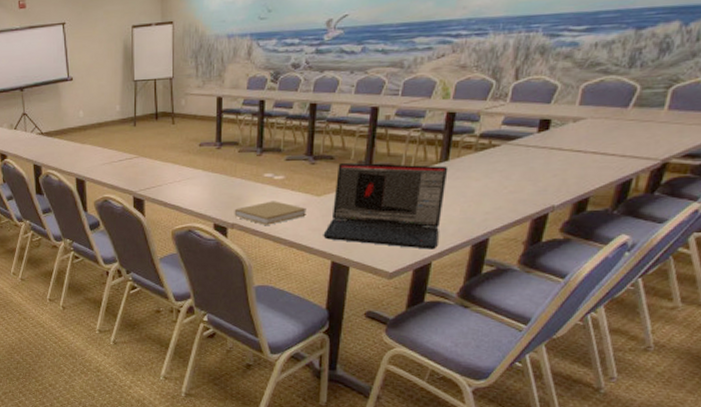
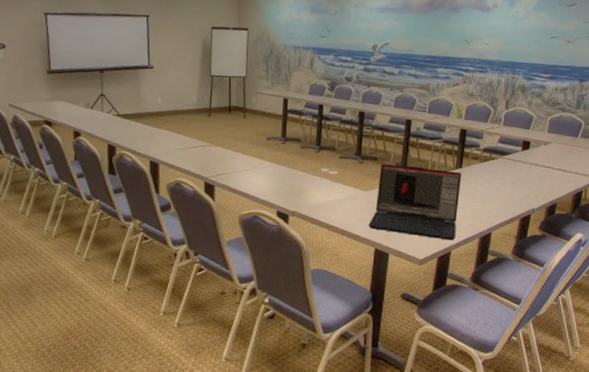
book: present [234,201,307,225] -> none [295,193,355,214]

